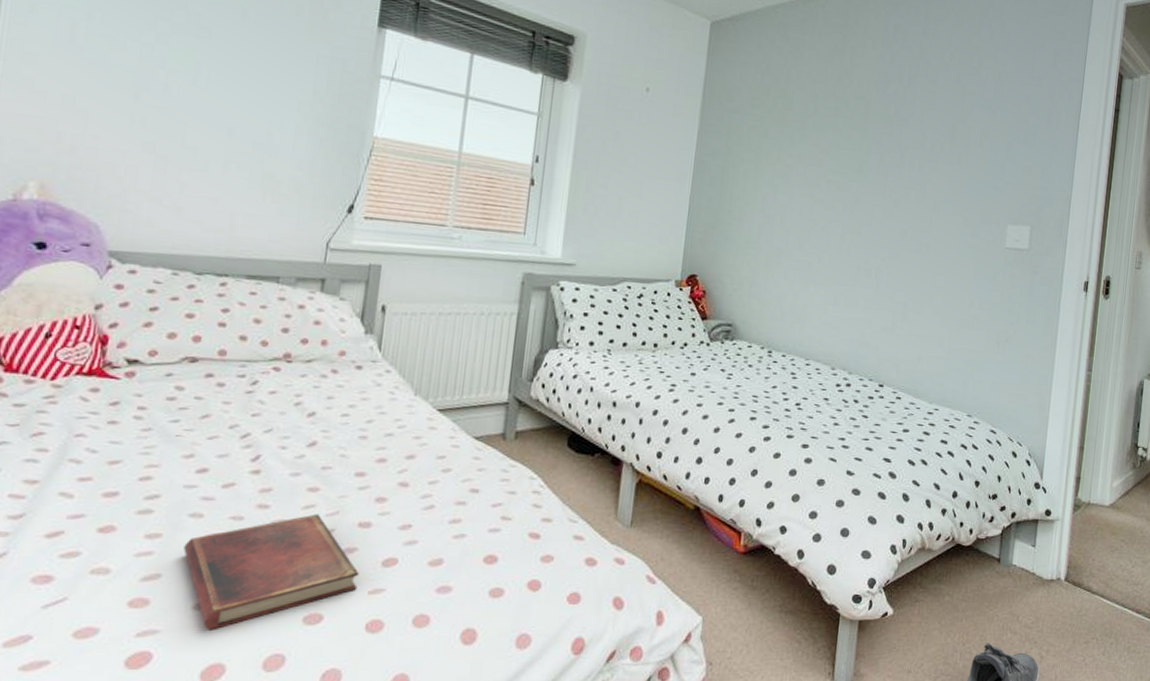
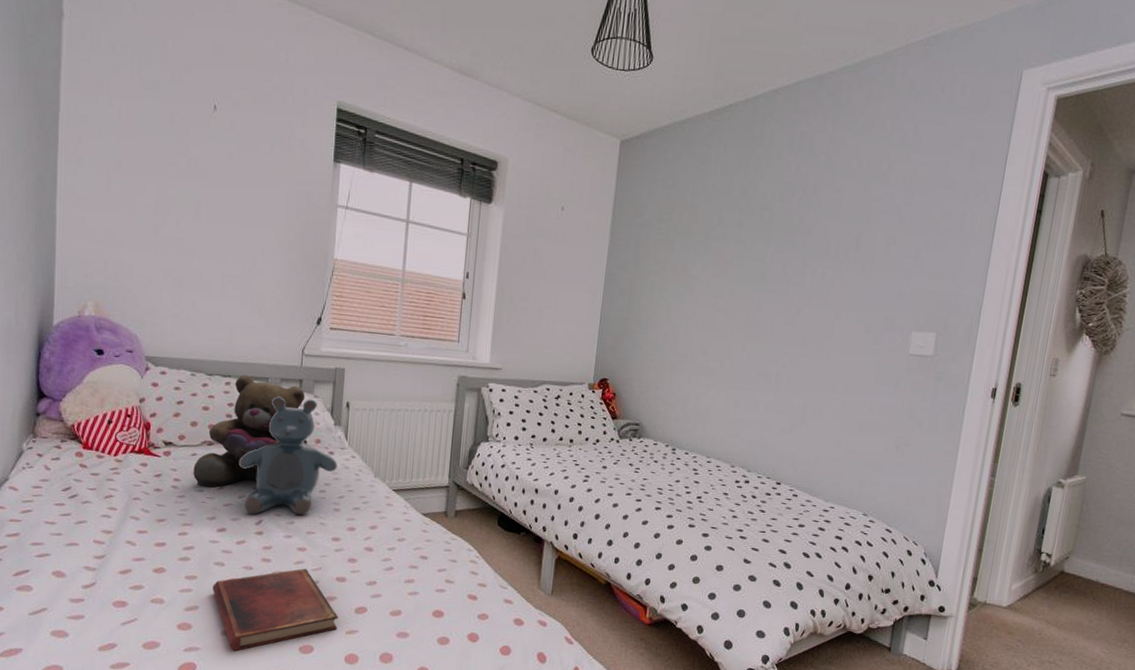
teddy bear: none [166,273,328,417] -> present [193,375,307,488]
stuffed animal: none [231,300,367,448] -> present [238,396,337,516]

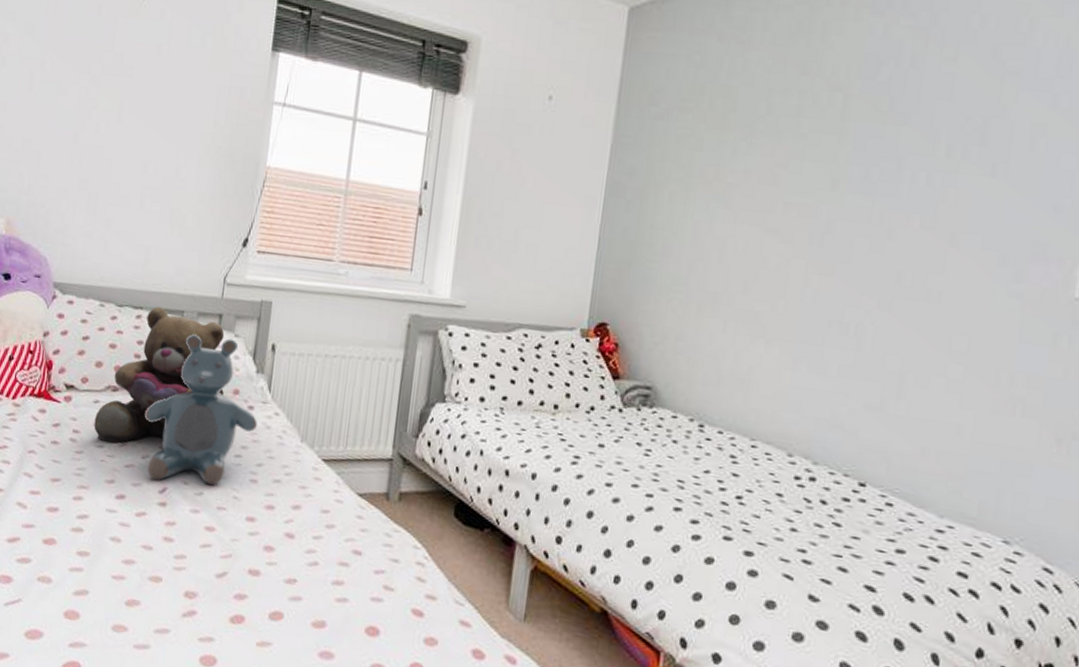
diary: present [212,568,338,651] -> none [105,553,249,654]

